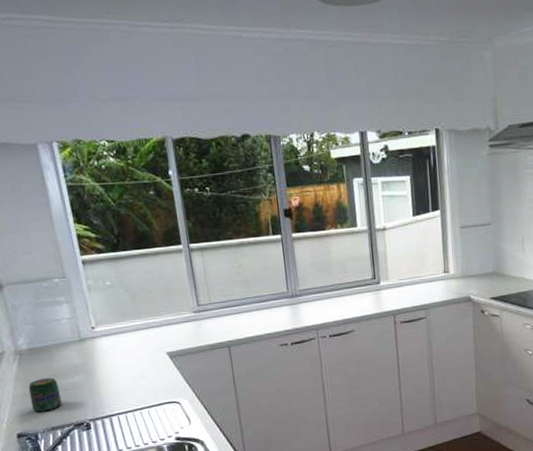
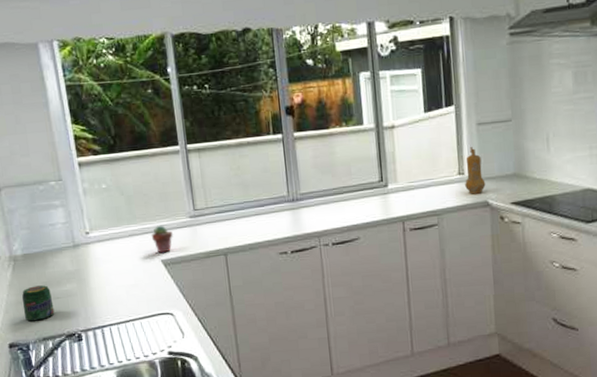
potted succulent: none [156,320,179,346] -> present [151,225,174,254]
pepper mill: none [450,248,468,291] -> present [465,147,486,194]

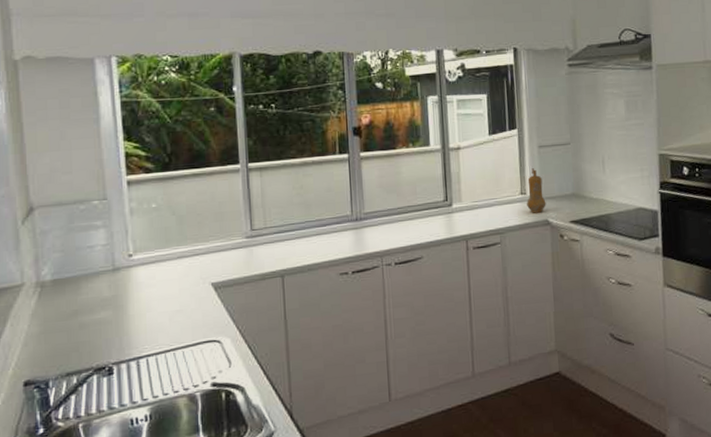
jar: present [22,285,55,322] -> none [45,313,83,355]
potted succulent: present [151,225,174,254] -> none [202,246,228,276]

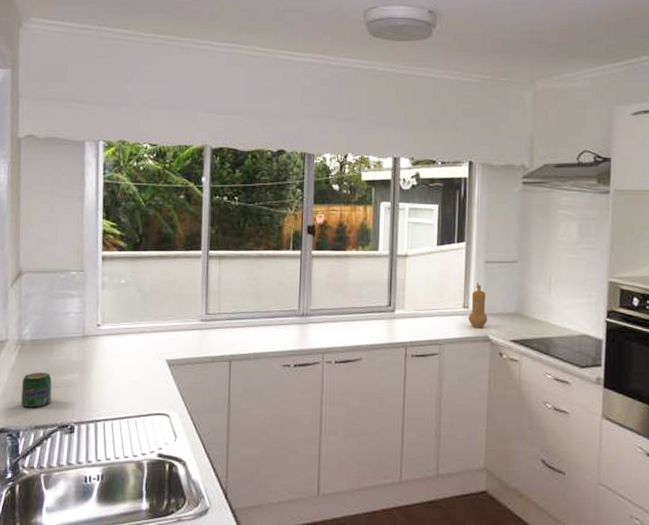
jar: none [45,313,83,355] -> present [21,372,52,408]

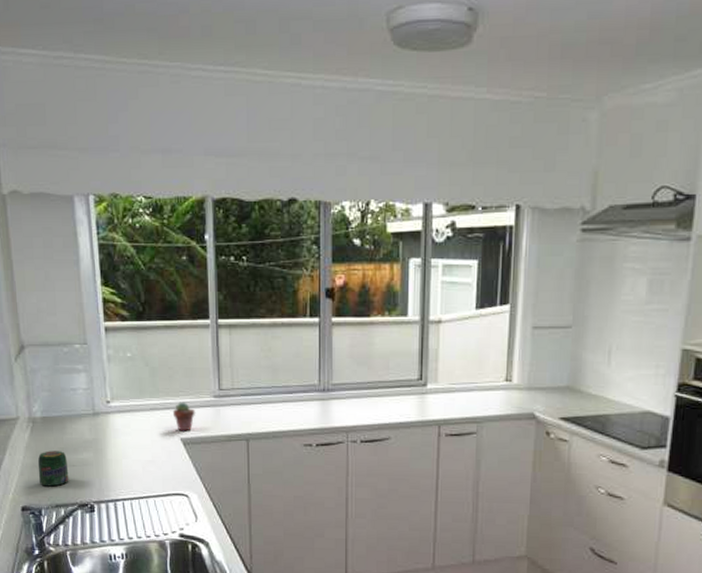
potted succulent: none [160,325,183,353] -> present [172,401,196,432]
pepper mill: present [468,283,488,328] -> none [511,352,534,404]

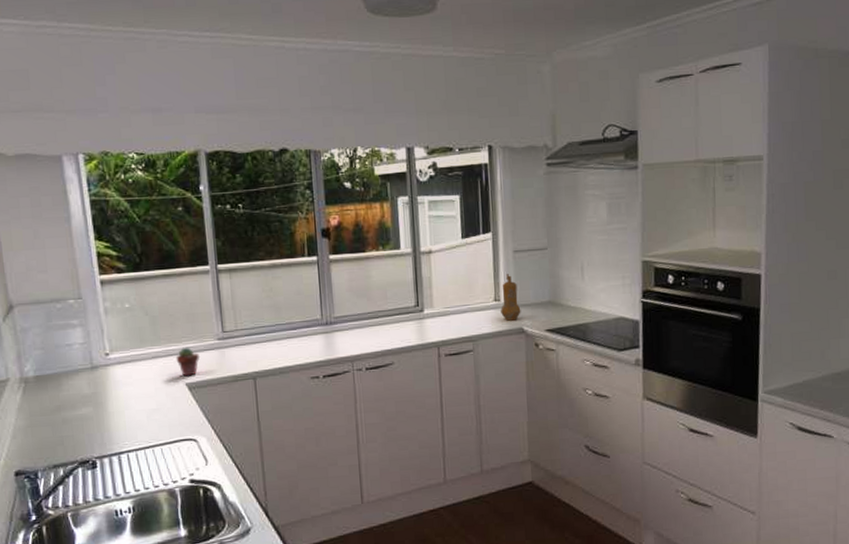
jar: present [37,451,69,487] -> none [32,409,68,448]
pepper mill: none [511,352,534,404] -> present [501,274,521,321]

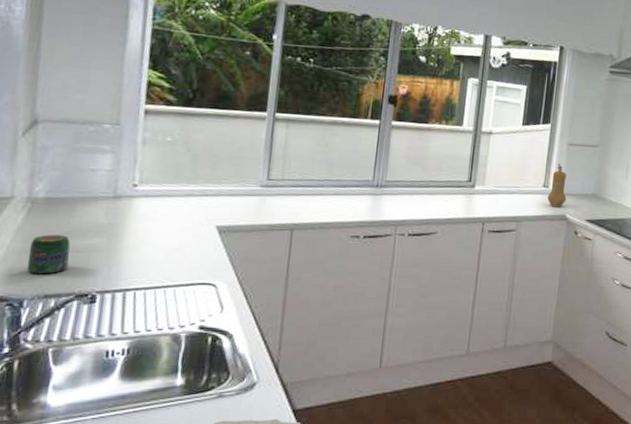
jar: none [32,409,68,448] -> present [27,234,70,275]
potted succulent: present [175,347,201,377] -> none [211,189,239,219]

